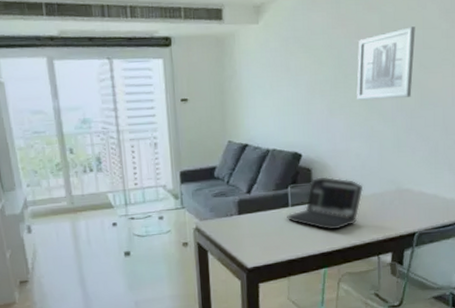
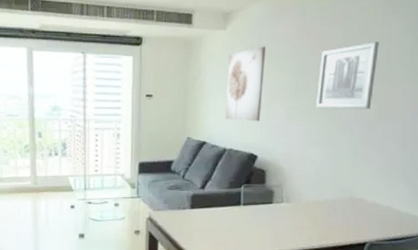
wall art: none [264,39,302,119] -> present [225,46,266,122]
laptop: present [287,176,364,231] -> none [238,179,317,234]

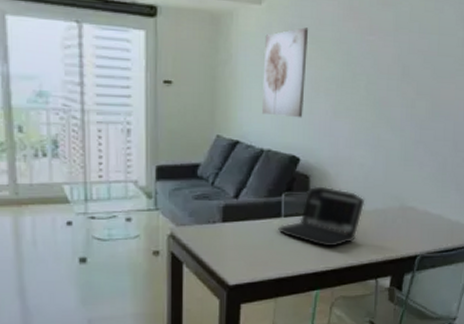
laptop: none [238,179,317,234] -> present [278,186,365,248]
wall art: present [316,42,379,109] -> none [365,30,431,106]

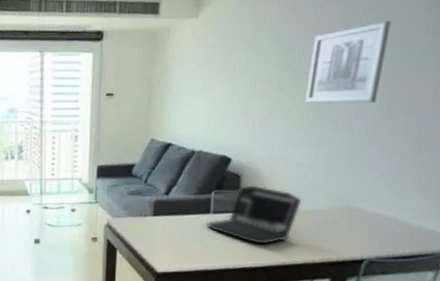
wall art: present [261,27,309,118] -> none [194,34,246,121]
wall art: none [365,30,431,106] -> present [305,21,391,103]

